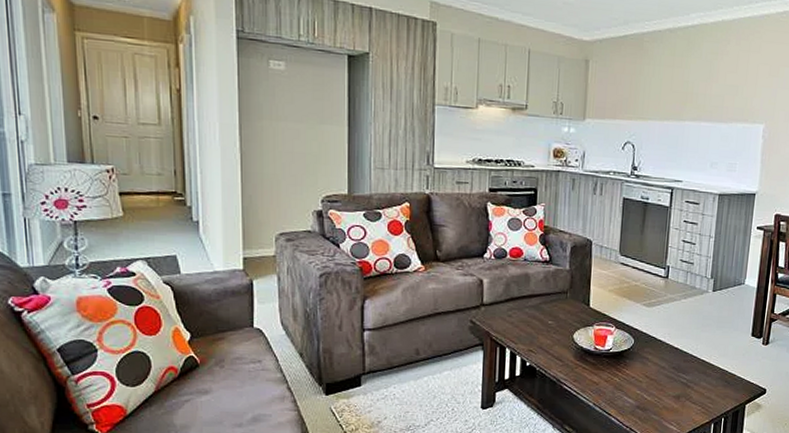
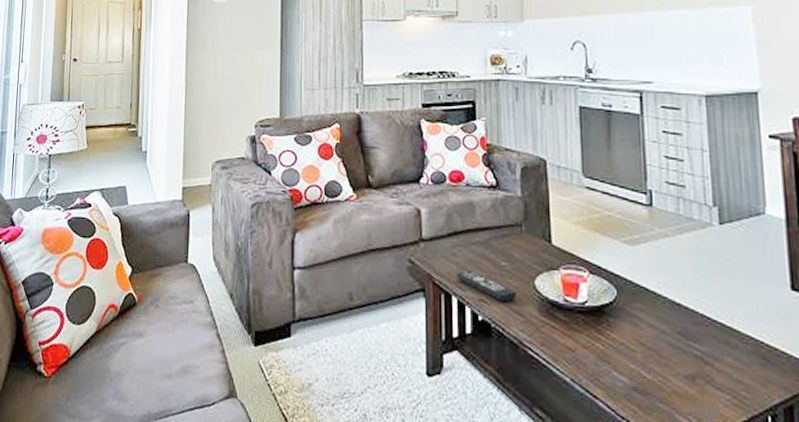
remote control: none [511,328,559,352] -> present [457,270,517,303]

